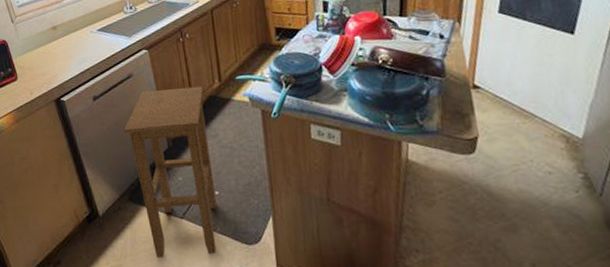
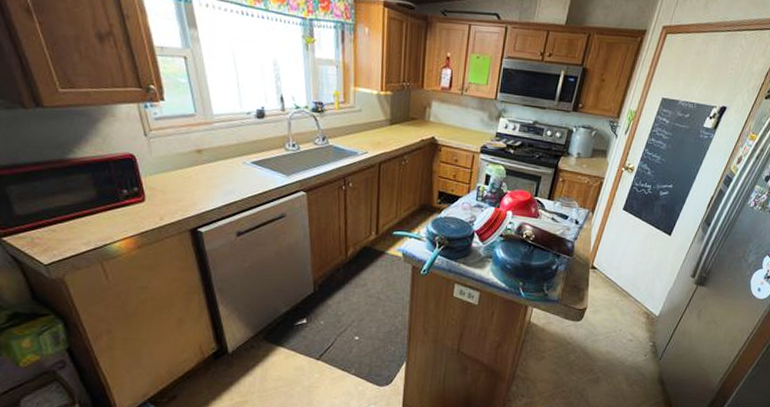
stool: present [124,86,218,257] -> none [268,234,359,395]

